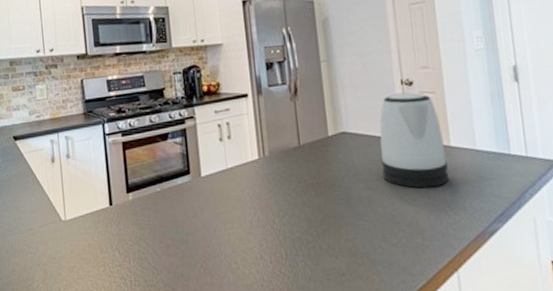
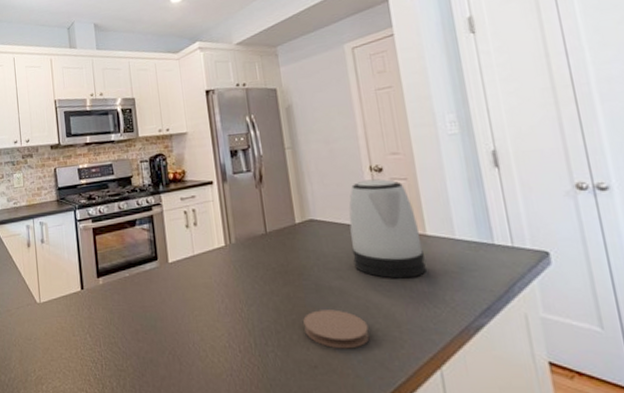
coaster: none [333,219,395,256] -> present [303,309,370,349]

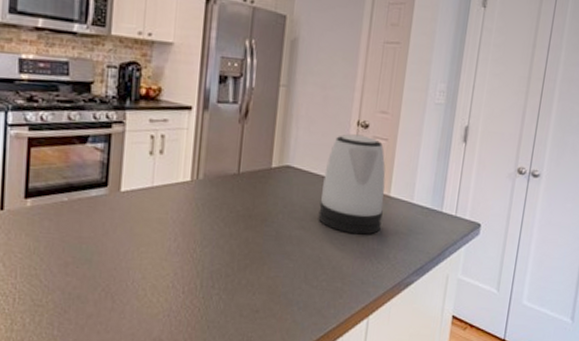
coaster: present [303,309,370,349] -> none [255,257,316,296]

